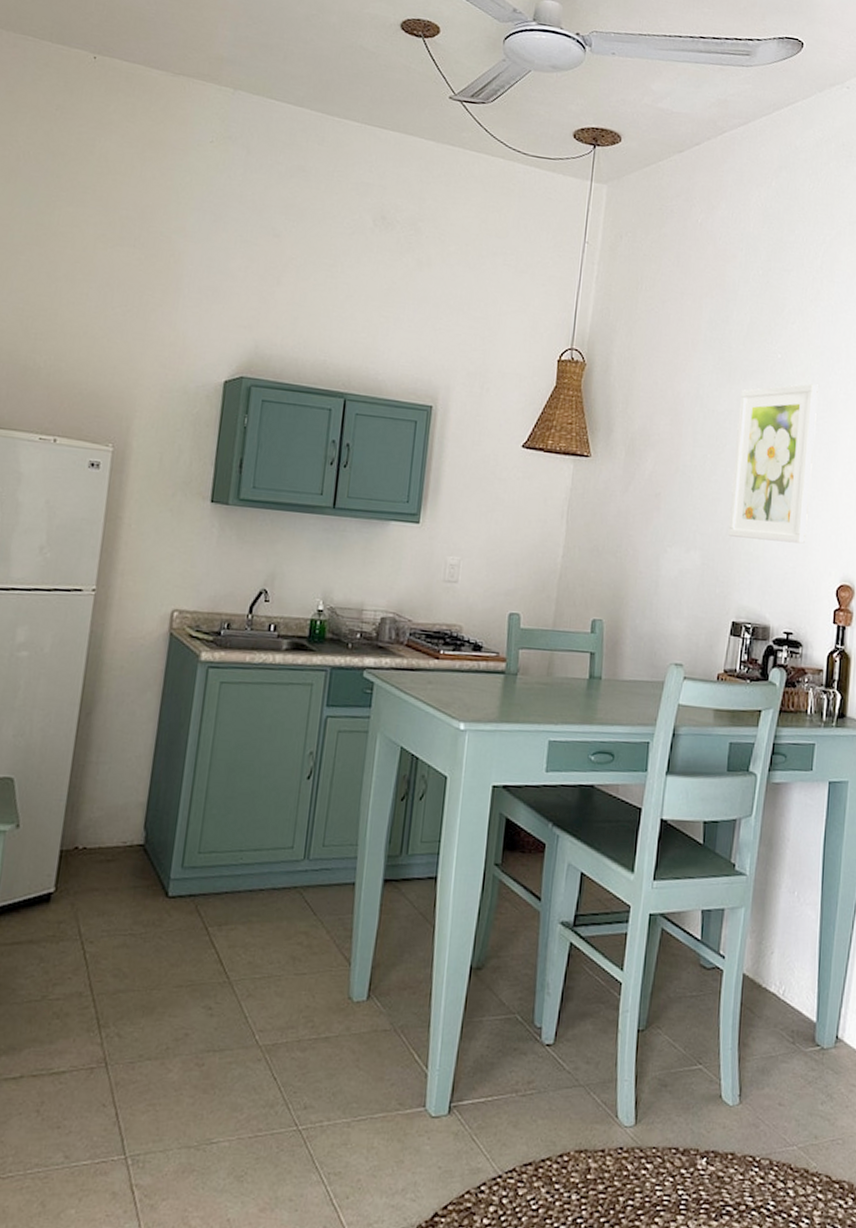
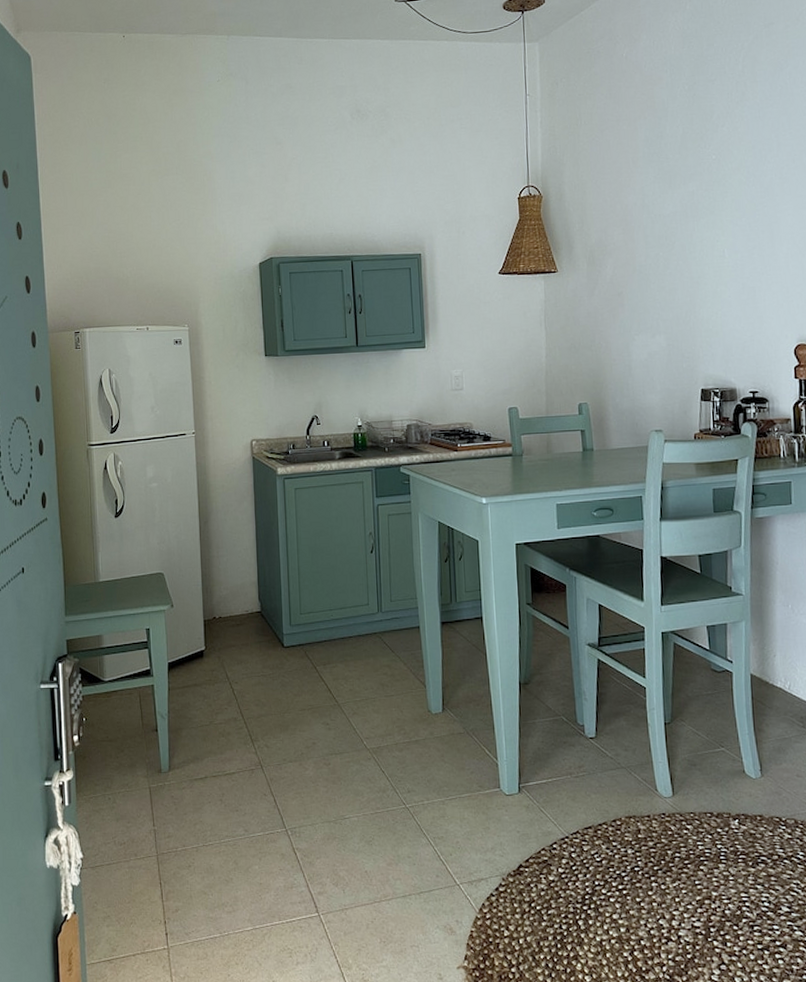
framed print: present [727,383,820,544] -> none [682,175,760,318]

